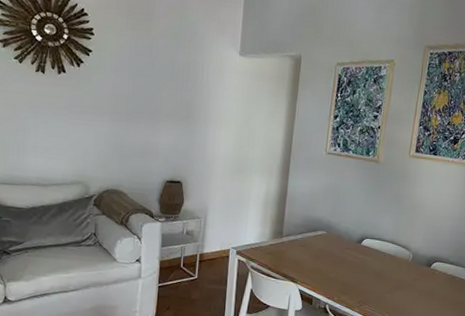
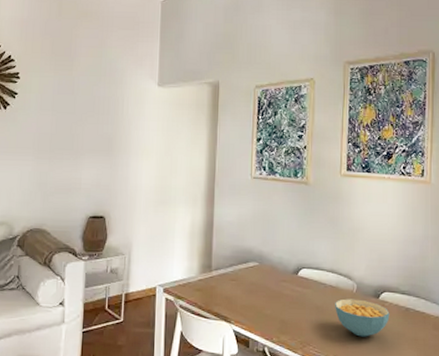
cereal bowl: none [391,266,438,299] -> present [335,299,390,337]

